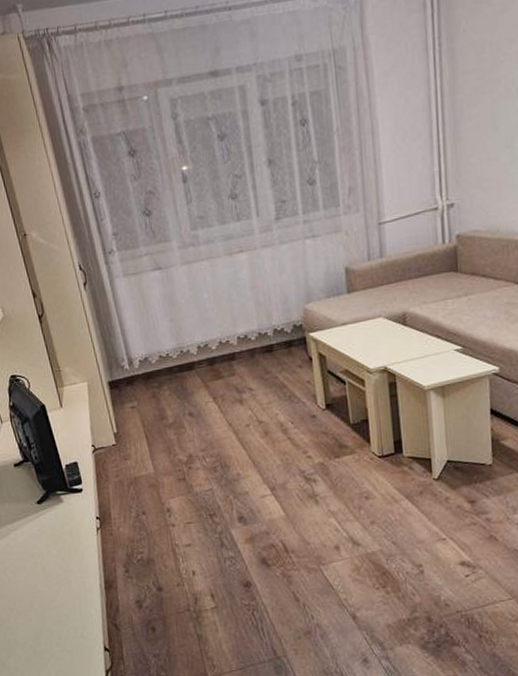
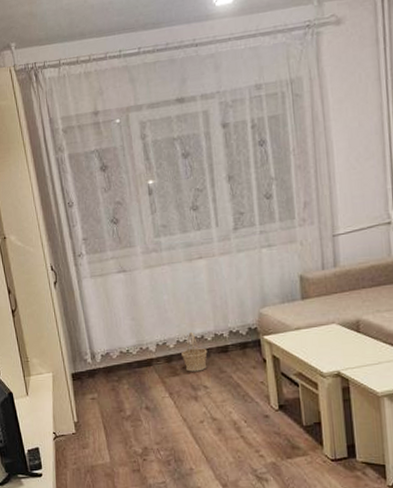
basket: none [224,331,252,374] -> present [181,331,208,372]

